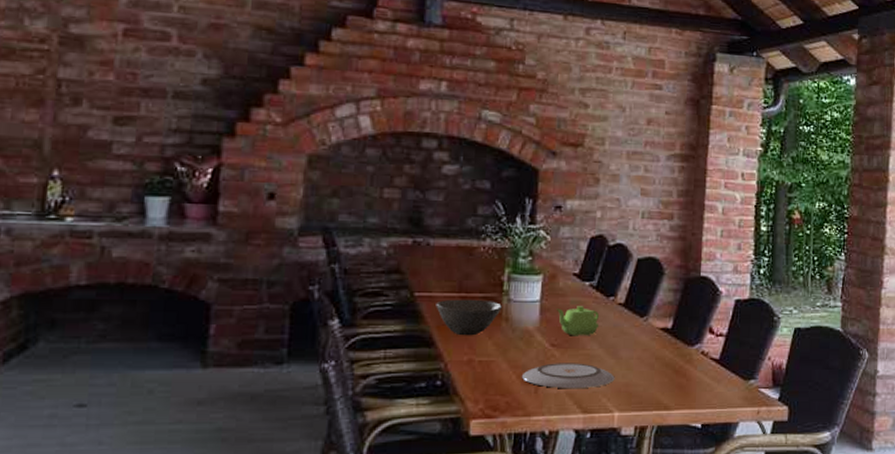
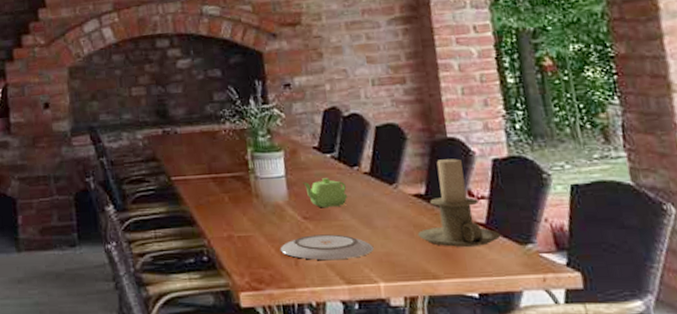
bowl: present [436,299,502,336] -> none [191,179,251,214]
candle holder: none [657,296,730,380] -> present [417,158,501,247]

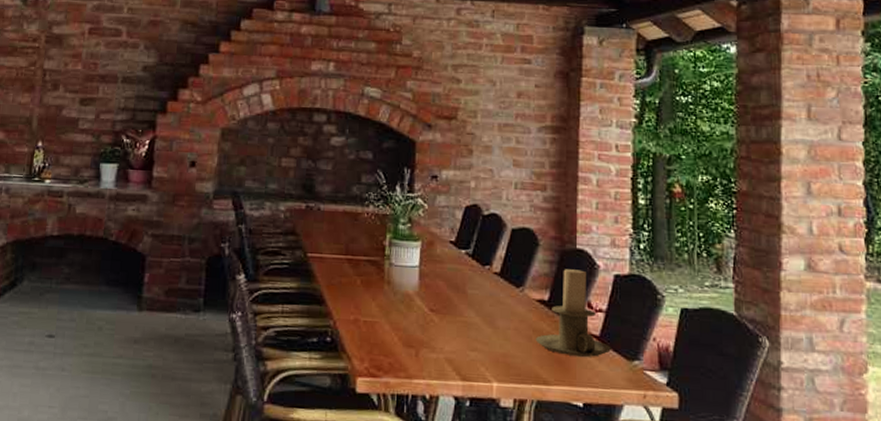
plate: present [280,234,374,260] -> none [403,328,493,356]
teapot: present [302,178,348,208] -> none [434,273,476,304]

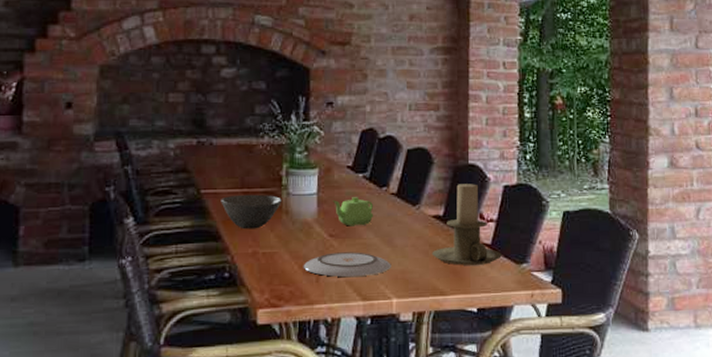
bowl: none [326,261,384,297] -> present [221,194,281,230]
plate: none [403,328,493,356] -> present [303,252,391,277]
teapot: none [434,273,476,304] -> present [332,197,374,226]

